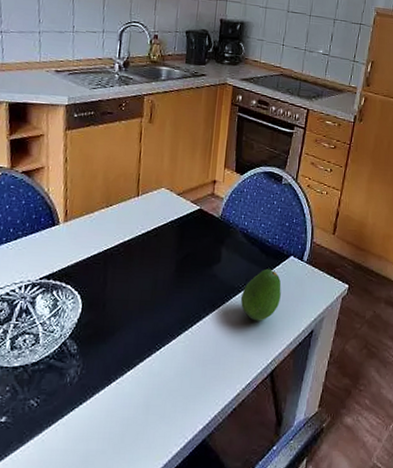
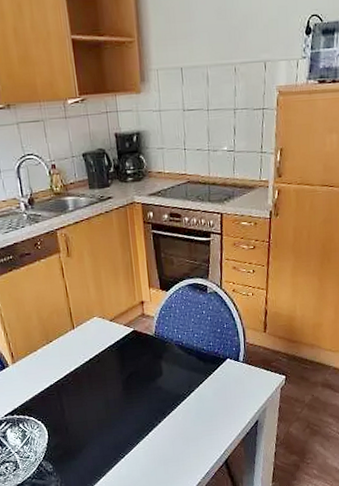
fruit: present [240,268,282,321] -> none [187,373,224,421]

